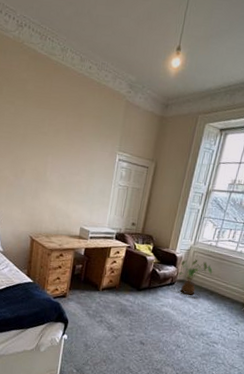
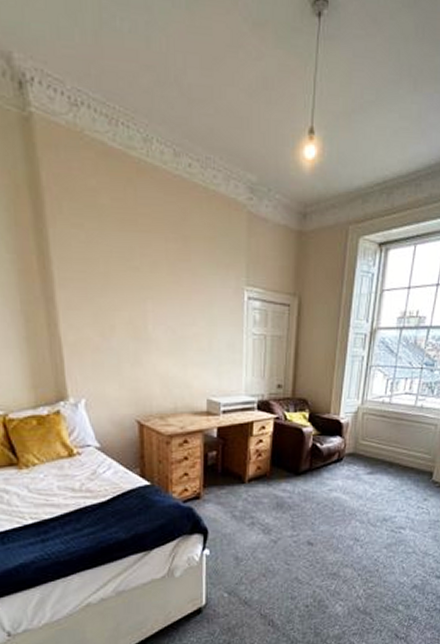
house plant: present [178,259,213,295] -> none [346,424,389,472]

